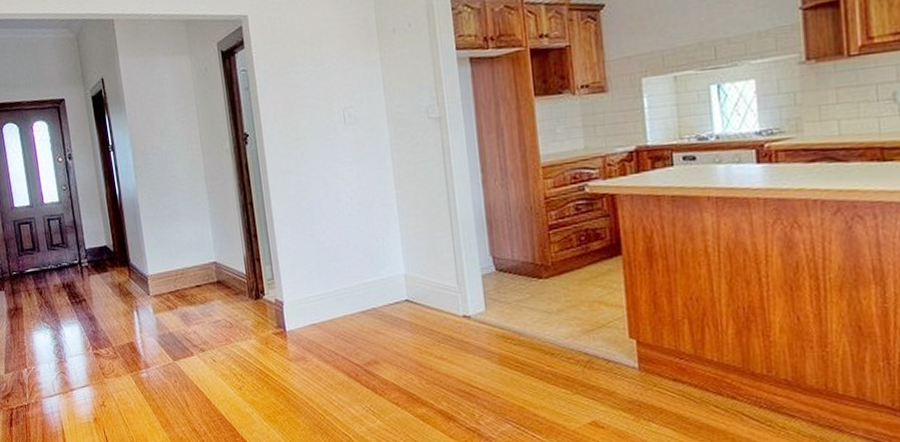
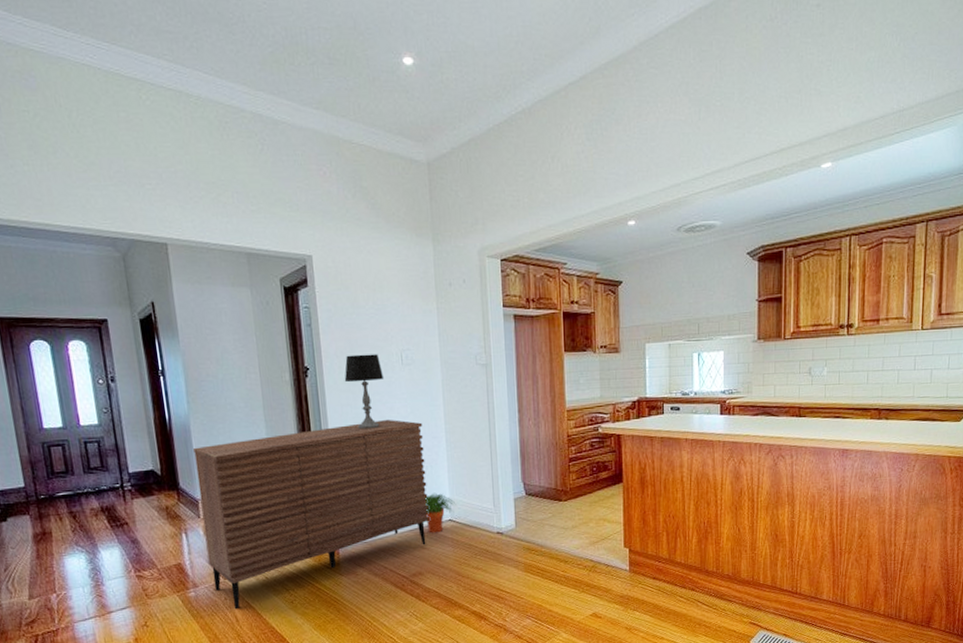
sideboard: none [141,185,383,394] -> present [192,419,430,610]
table lamp: none [284,114,327,199] -> present [344,354,384,430]
potted plant: none [376,268,413,316] -> present [424,492,456,533]

